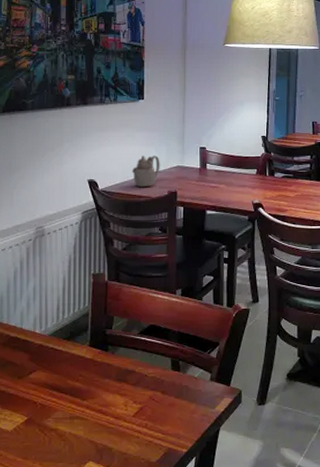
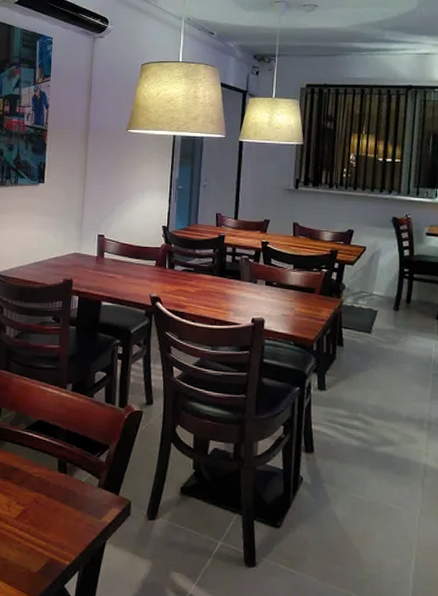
teapot: present [132,155,160,188] -> none [29,240,57,274]

